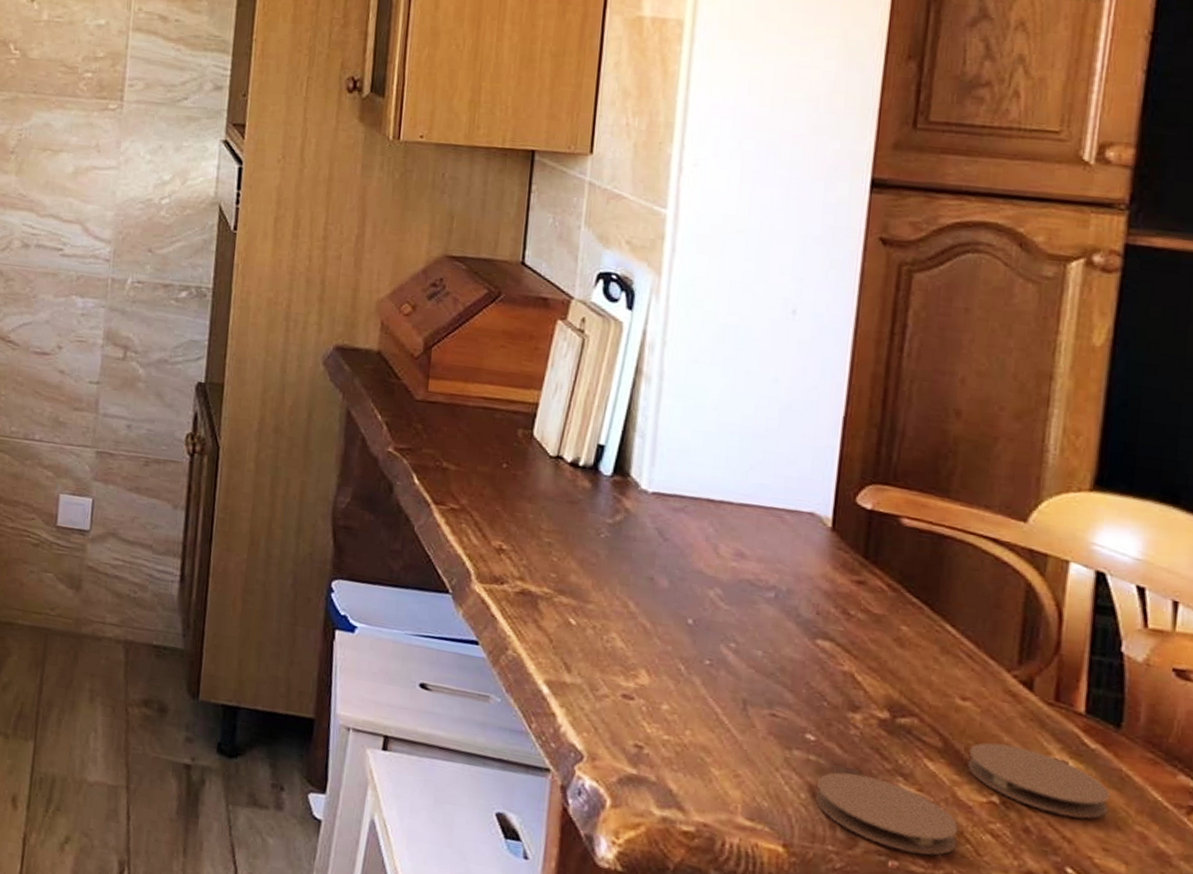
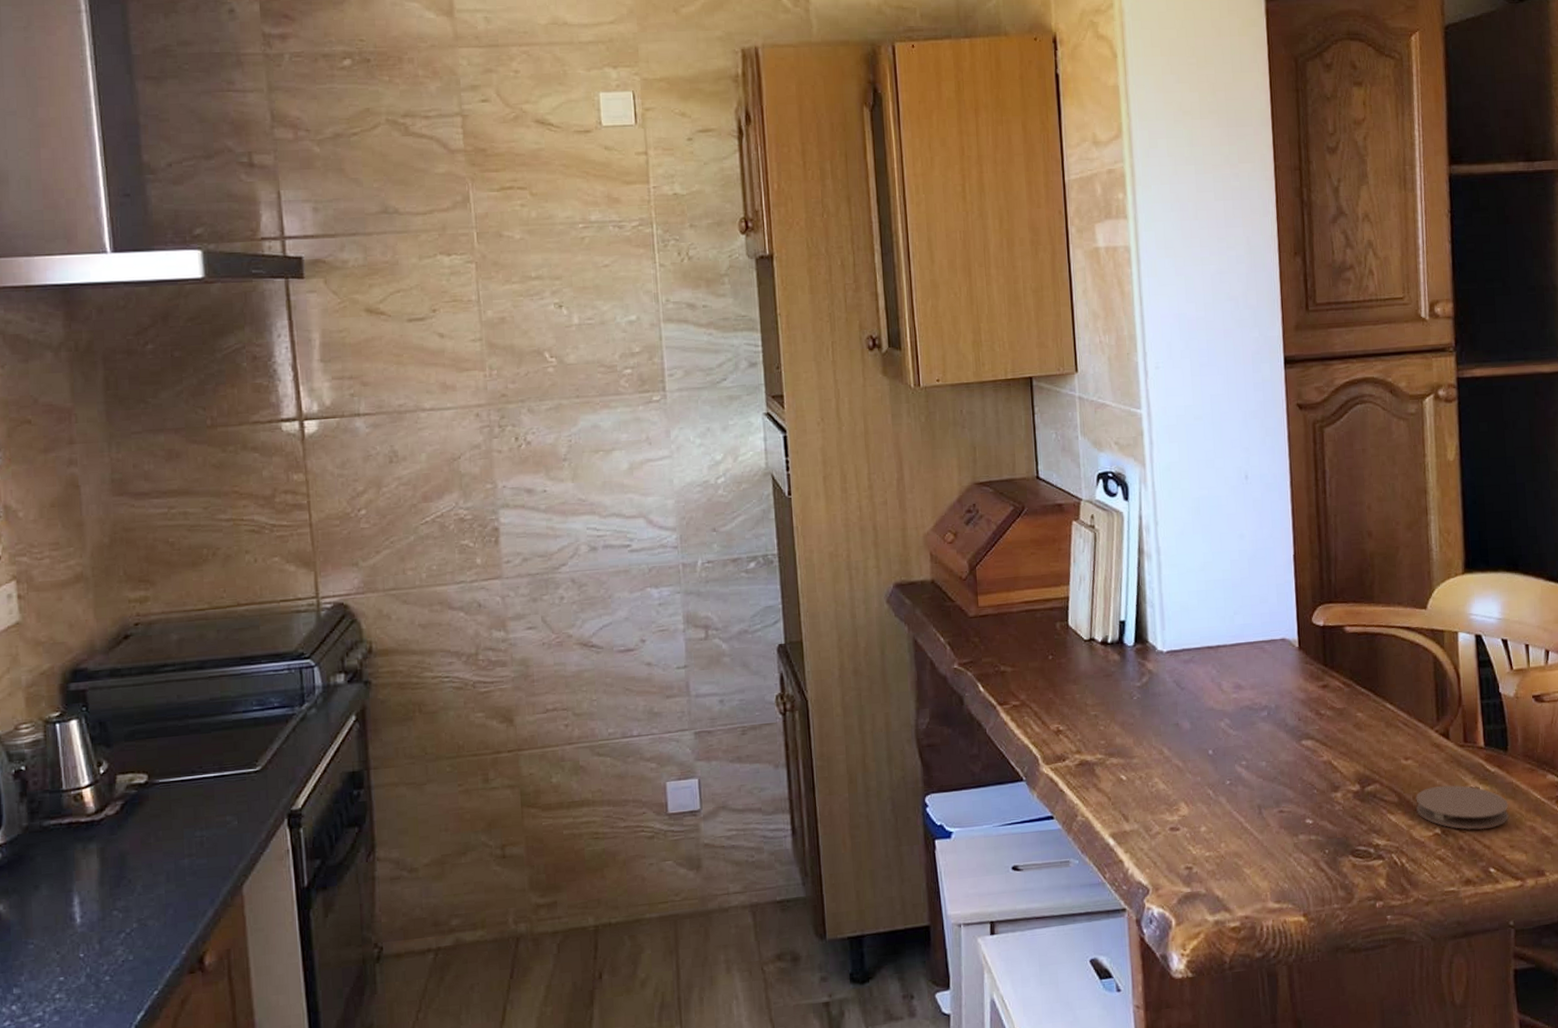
coaster: present [815,771,959,855] -> none [1319,839,1419,892]

